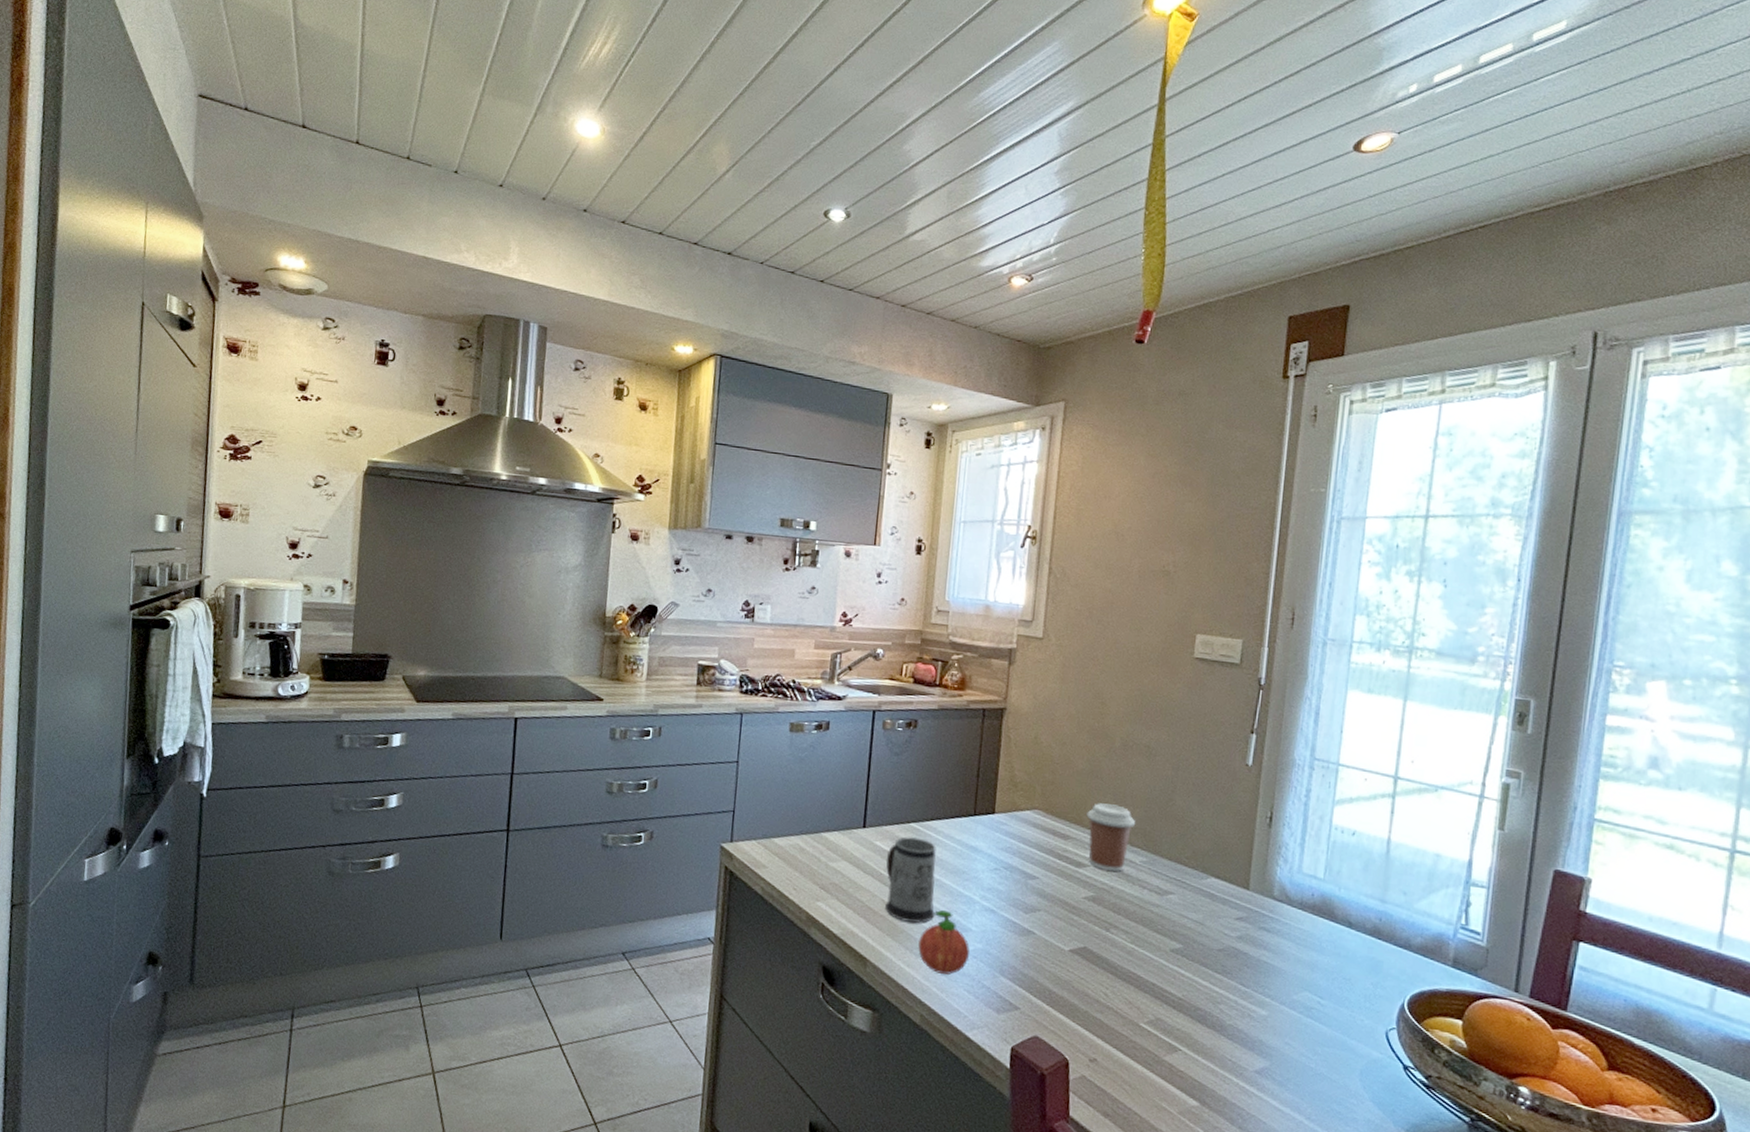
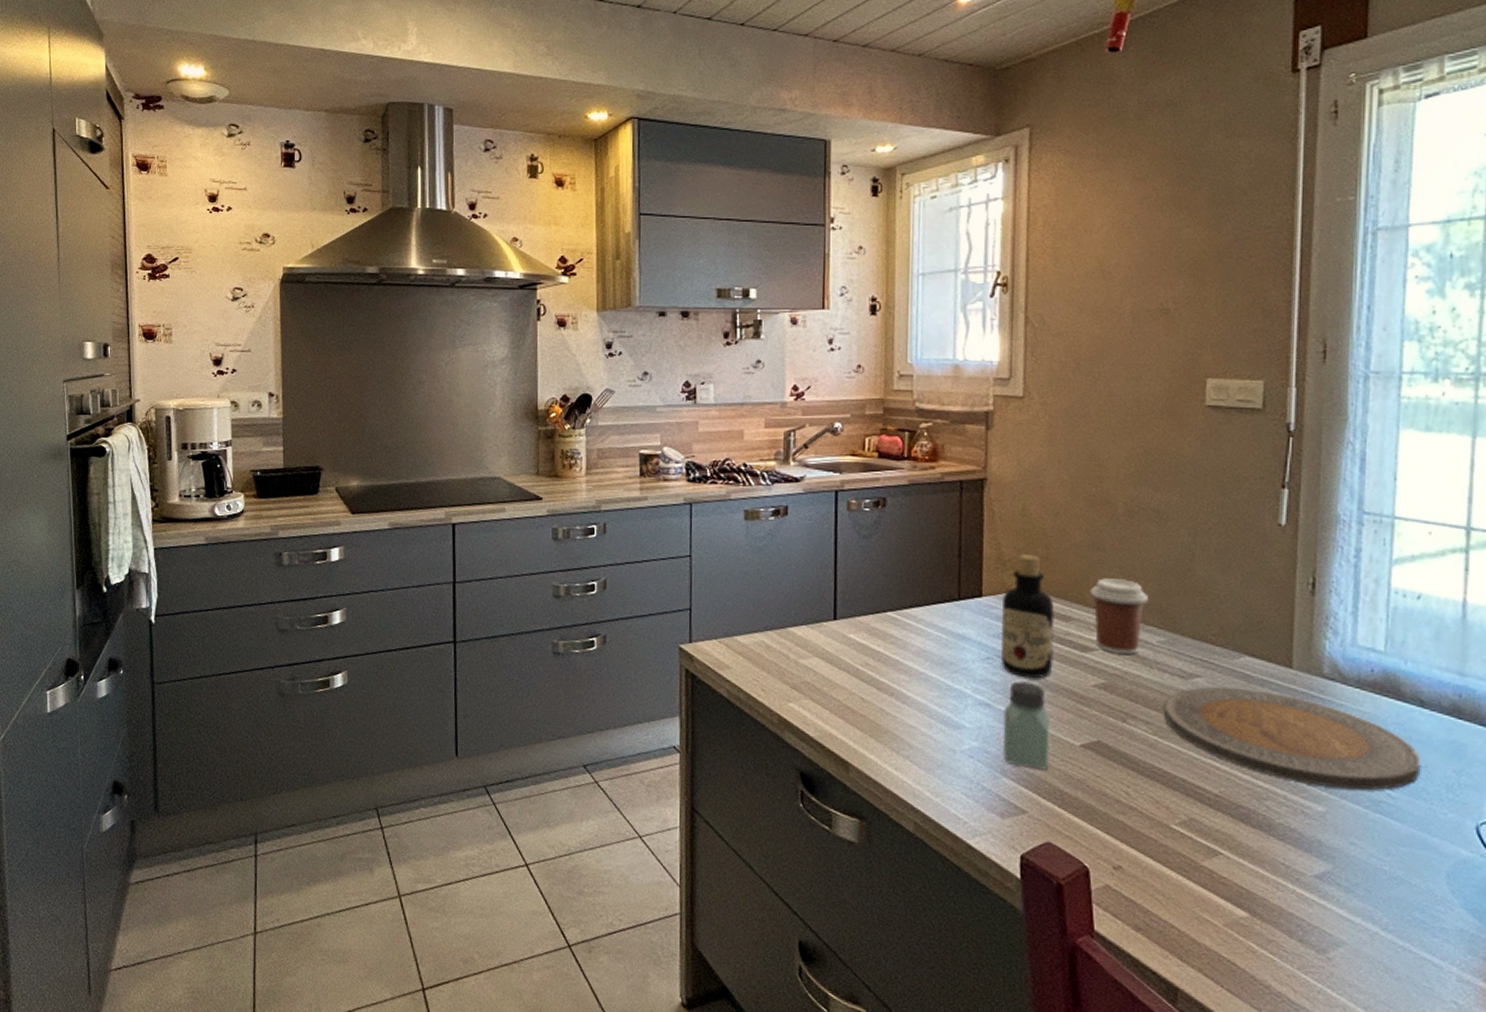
mug: present [885,836,936,923] -> none [863,626,922,722]
apple: present [918,909,970,975] -> none [906,705,964,777]
saltshaker: none [1002,890,1045,971] -> present [1002,681,1050,770]
bottle: none [1007,778,1056,890] -> present [1001,554,1055,679]
plate: none [1140,903,1347,998] -> present [1163,687,1421,790]

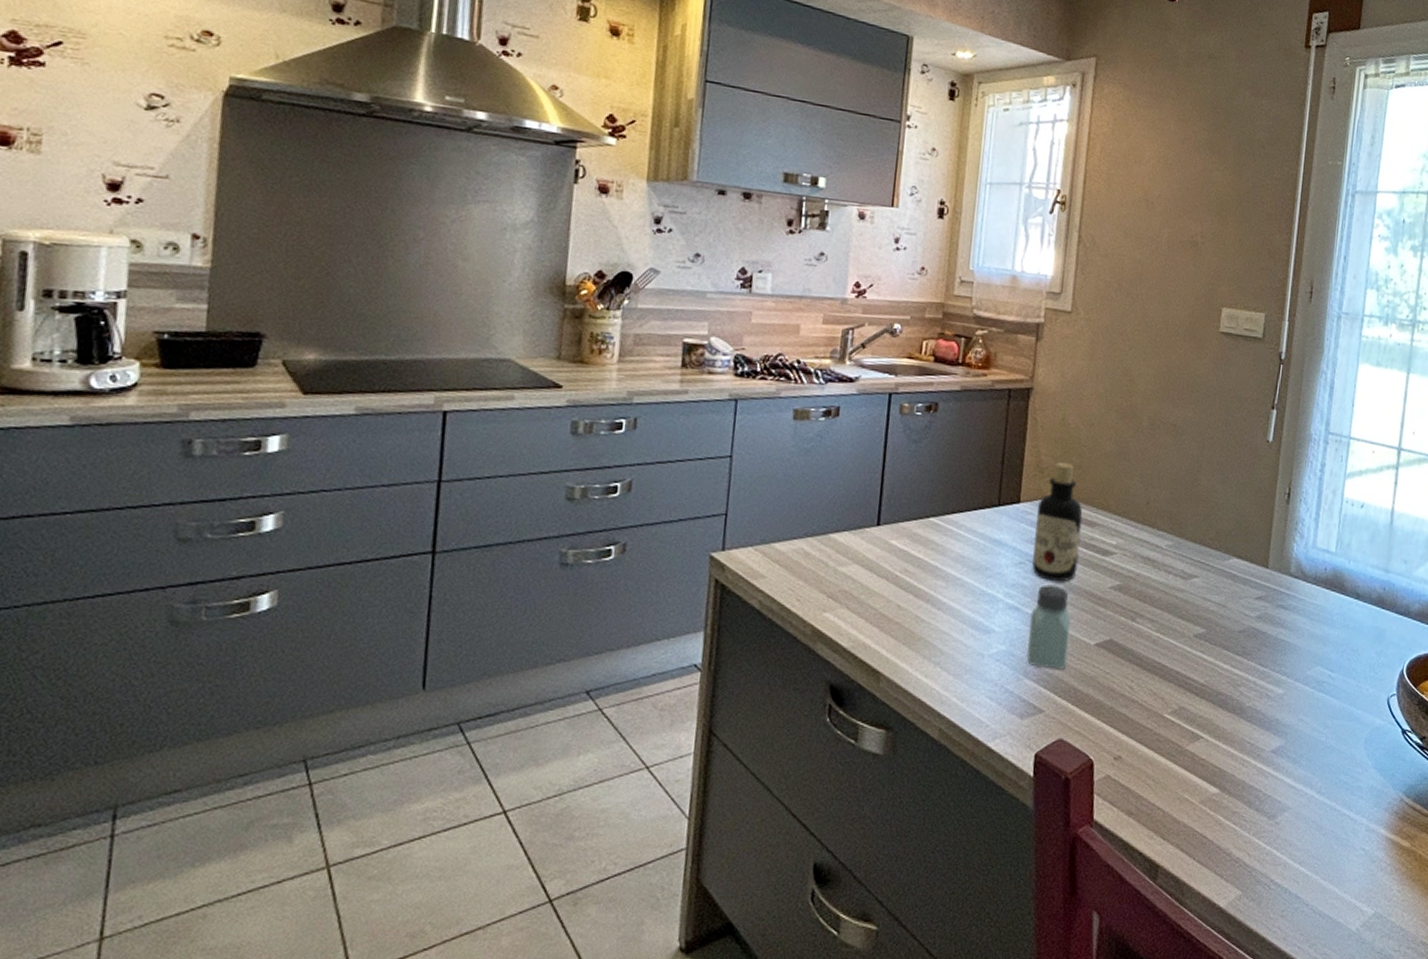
coffee cup: present [1089,578,1148,654] -> none [1113,486,1162,557]
plate: present [1163,687,1421,790] -> none [1166,586,1354,673]

